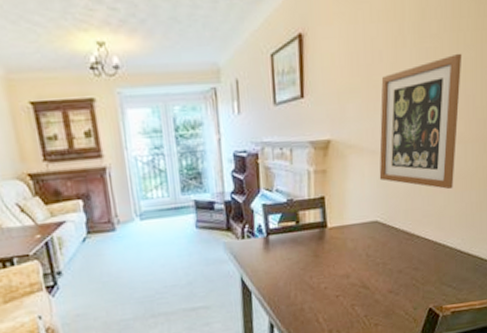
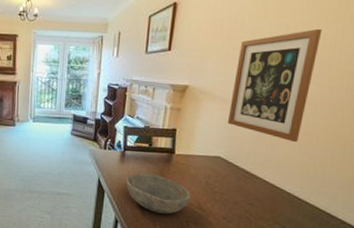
bowl: none [275,257,352,305] -> present [126,173,191,214]

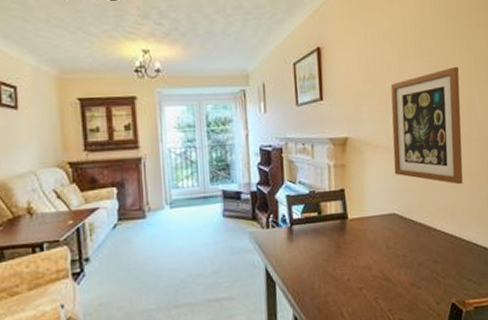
bowl: present [126,173,191,214] -> none [299,248,374,297]

